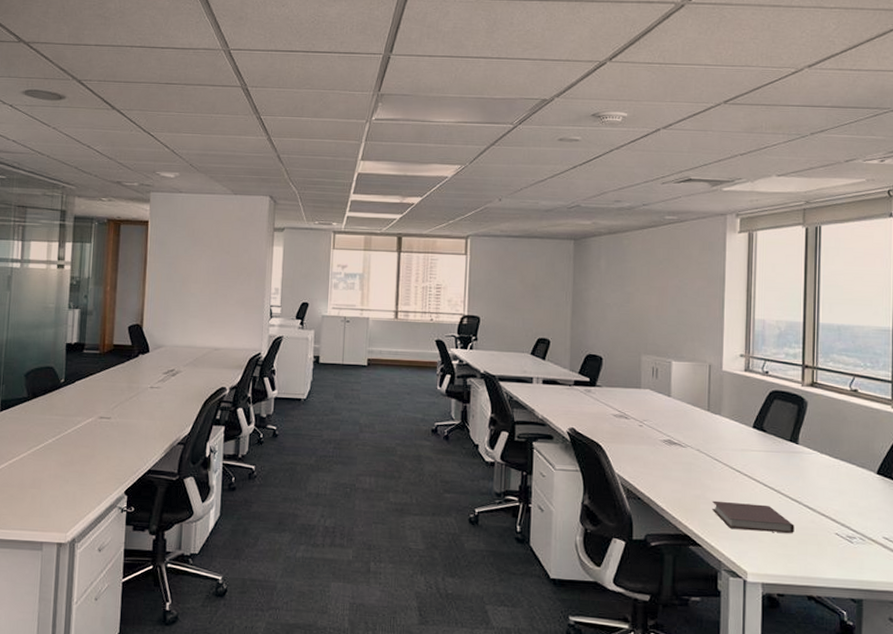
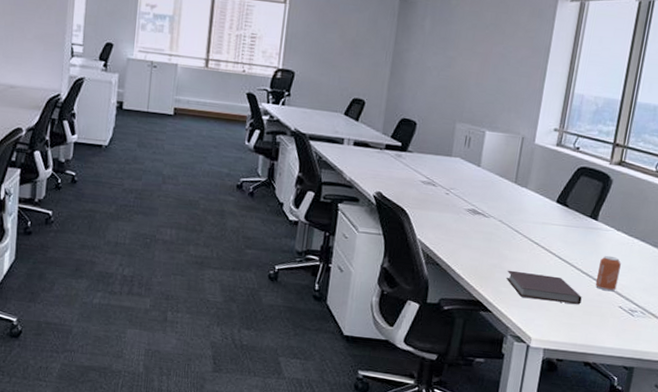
can: none [806,479,830,518] -> present [595,255,621,292]

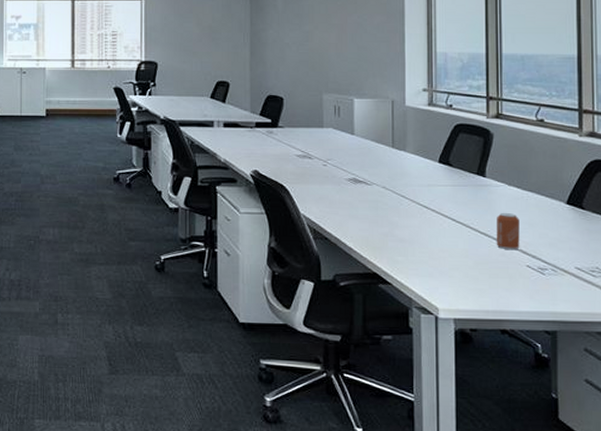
notebook: present [506,270,582,304] -> none [401,237,485,267]

